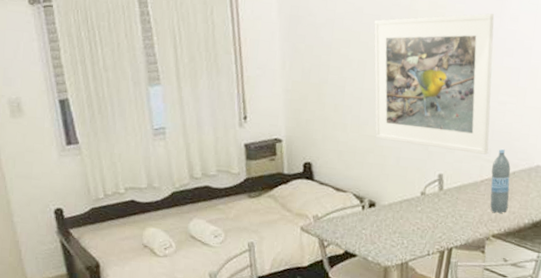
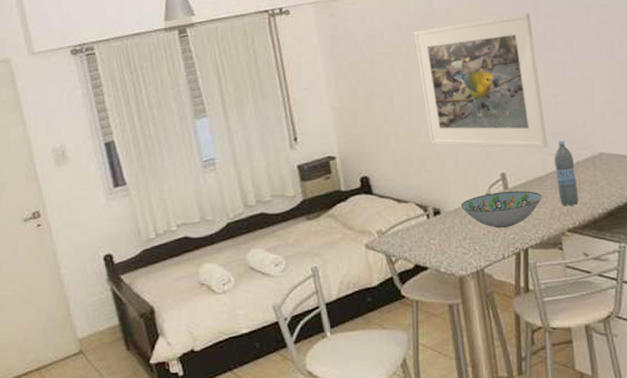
decorative bowl: none [396,192,474,227] -> present [461,191,542,228]

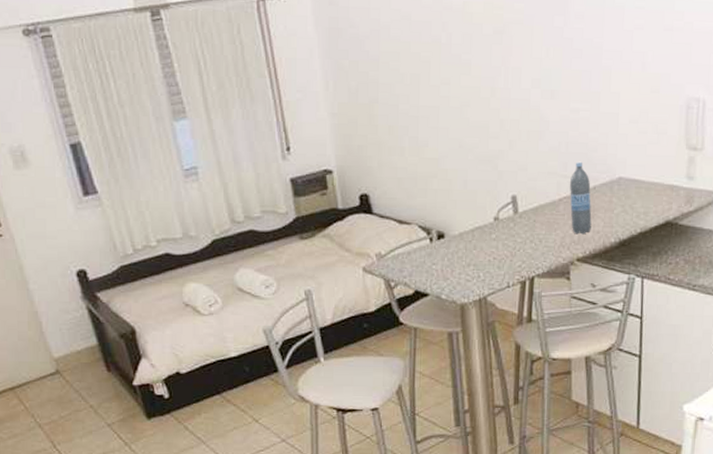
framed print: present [414,13,548,148] -> none [425,11,565,170]
decorative bowl: present [461,191,542,228] -> none [467,215,554,255]

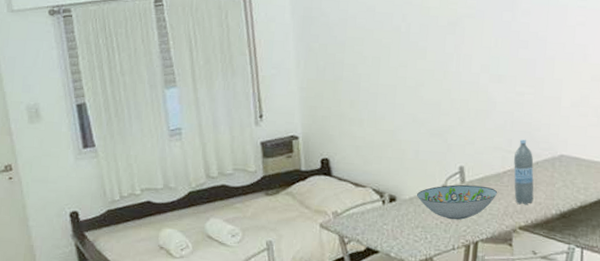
decorative bowl: none [467,215,554,255] -> present [417,184,498,220]

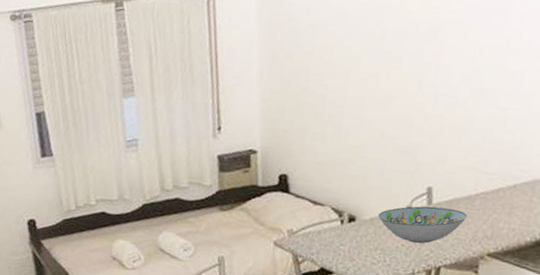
water bottle: present [513,139,534,205] -> none [485,159,512,231]

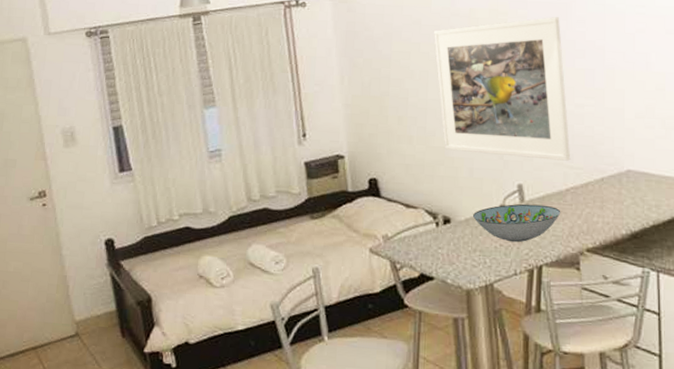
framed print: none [358,12,497,166] -> present [434,17,571,161]

